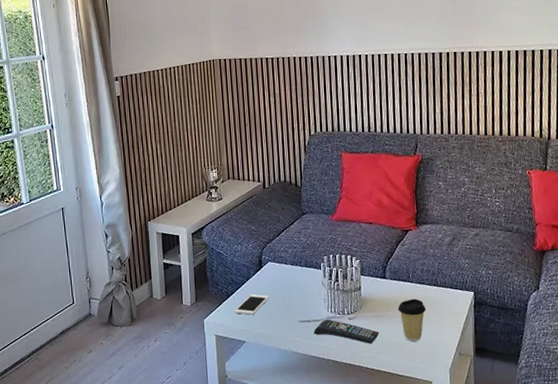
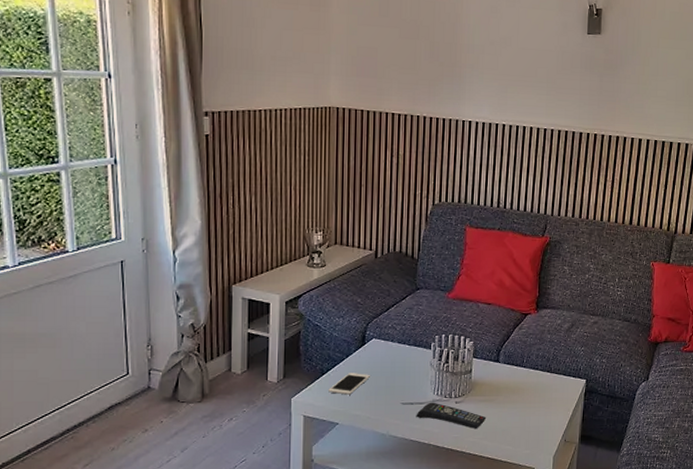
coffee cup: present [397,298,427,342] -> none [508,384,537,427]

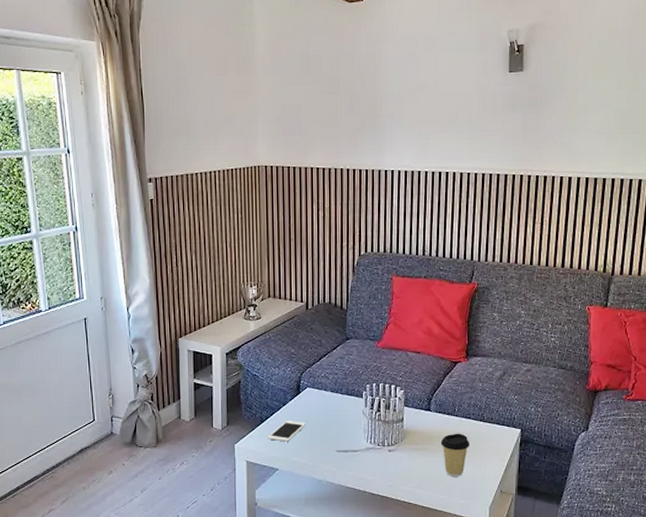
remote control: present [416,402,487,430] -> none [351,450,420,478]
coffee cup: none [508,384,537,427] -> present [440,433,470,477]

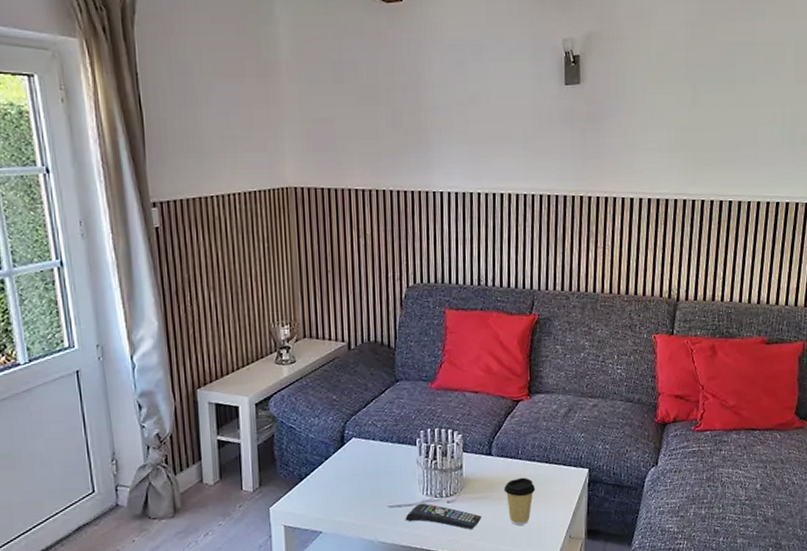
cell phone: present [268,421,306,442] -> none [309,476,353,501]
remote control: none [351,450,420,478] -> present [405,503,482,530]

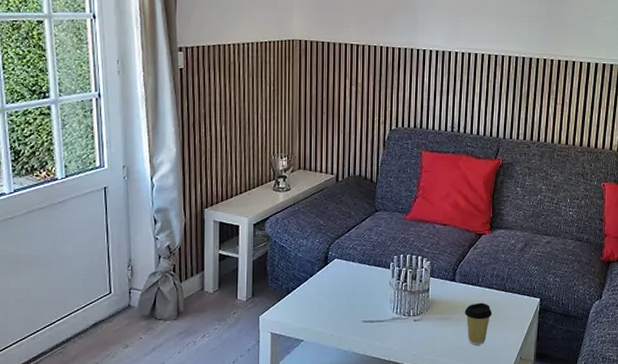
remote control: present [405,503,482,530] -> none [376,320,444,347]

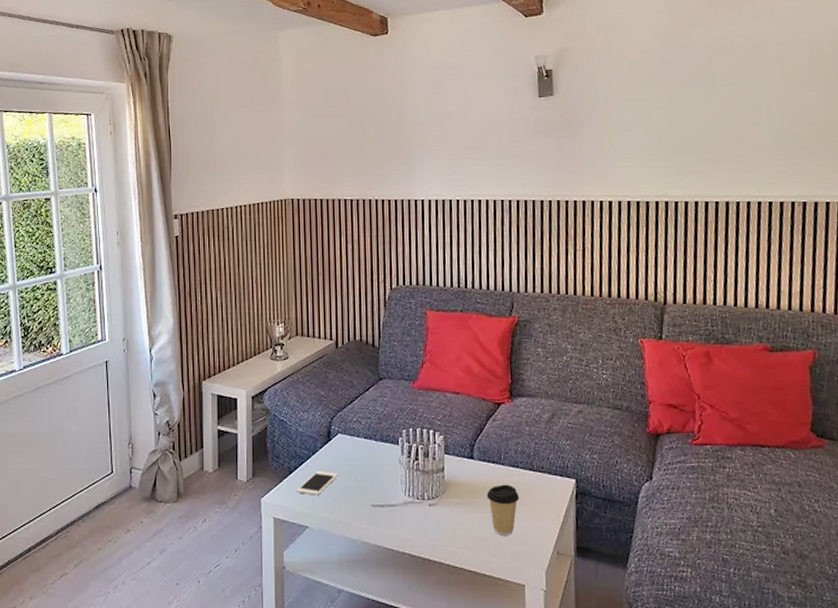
cell phone: none [294,292,333,313] -> present [297,471,338,496]

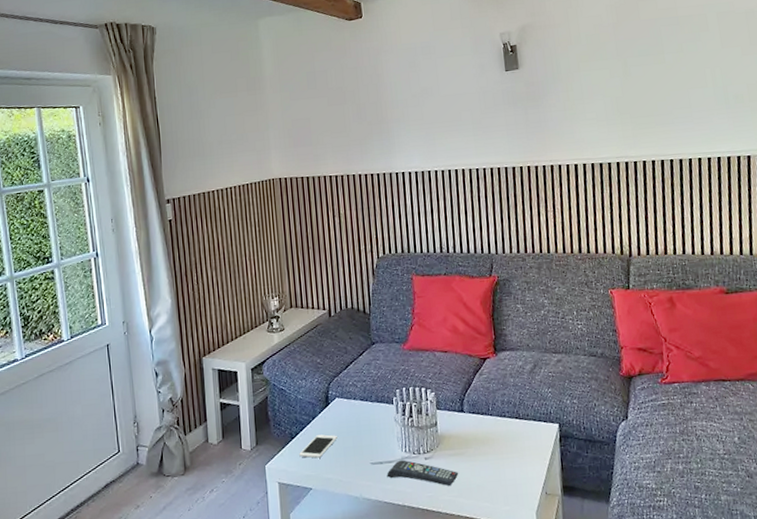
remote control: none [387,504,465,537] -> present [386,460,459,487]
coffee cup: present [486,484,520,535] -> none [477,433,509,482]

